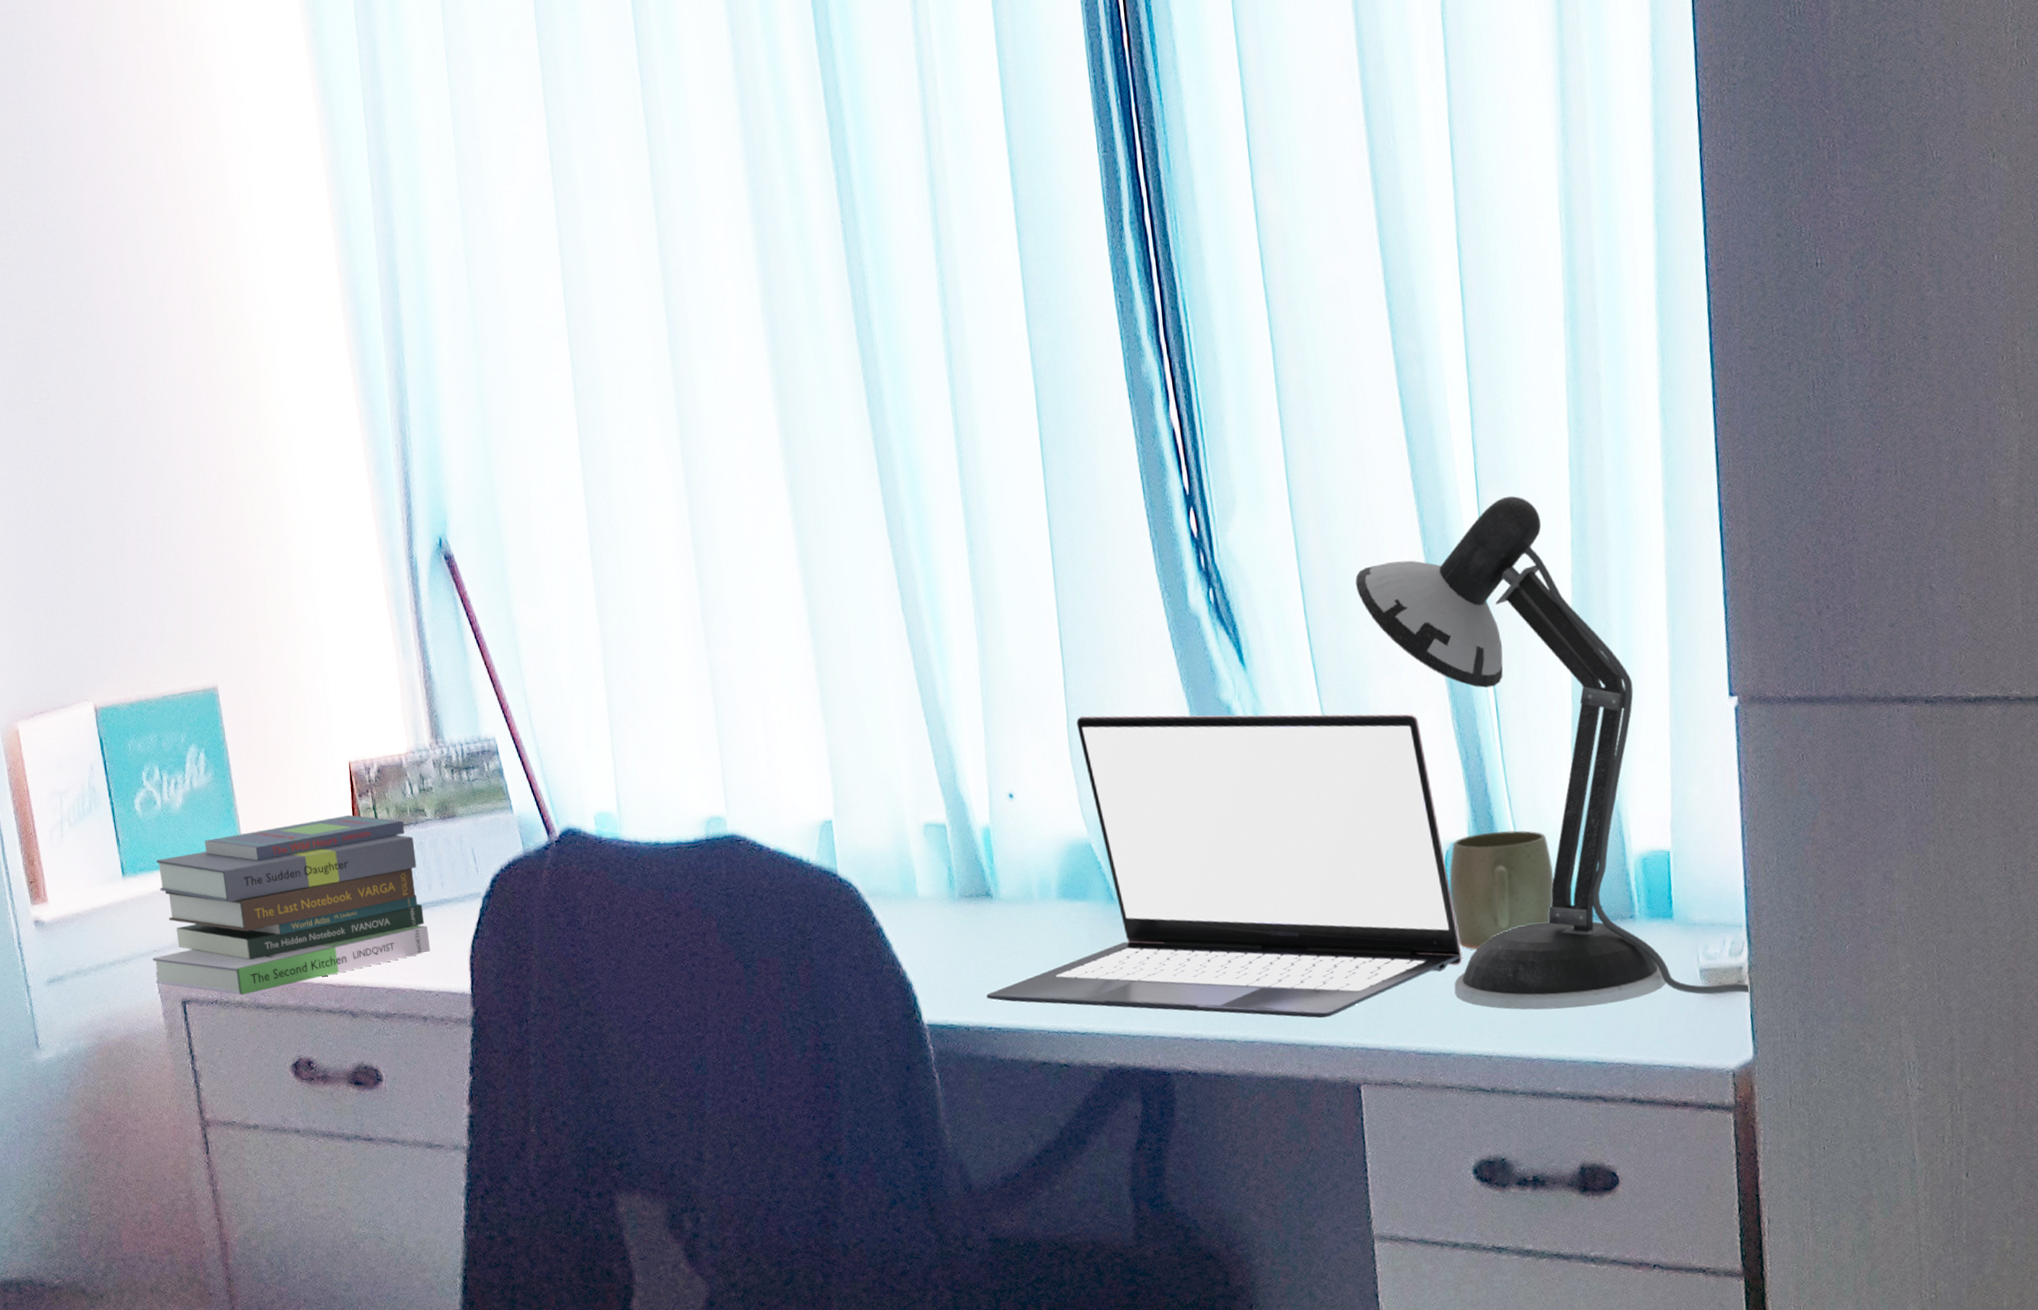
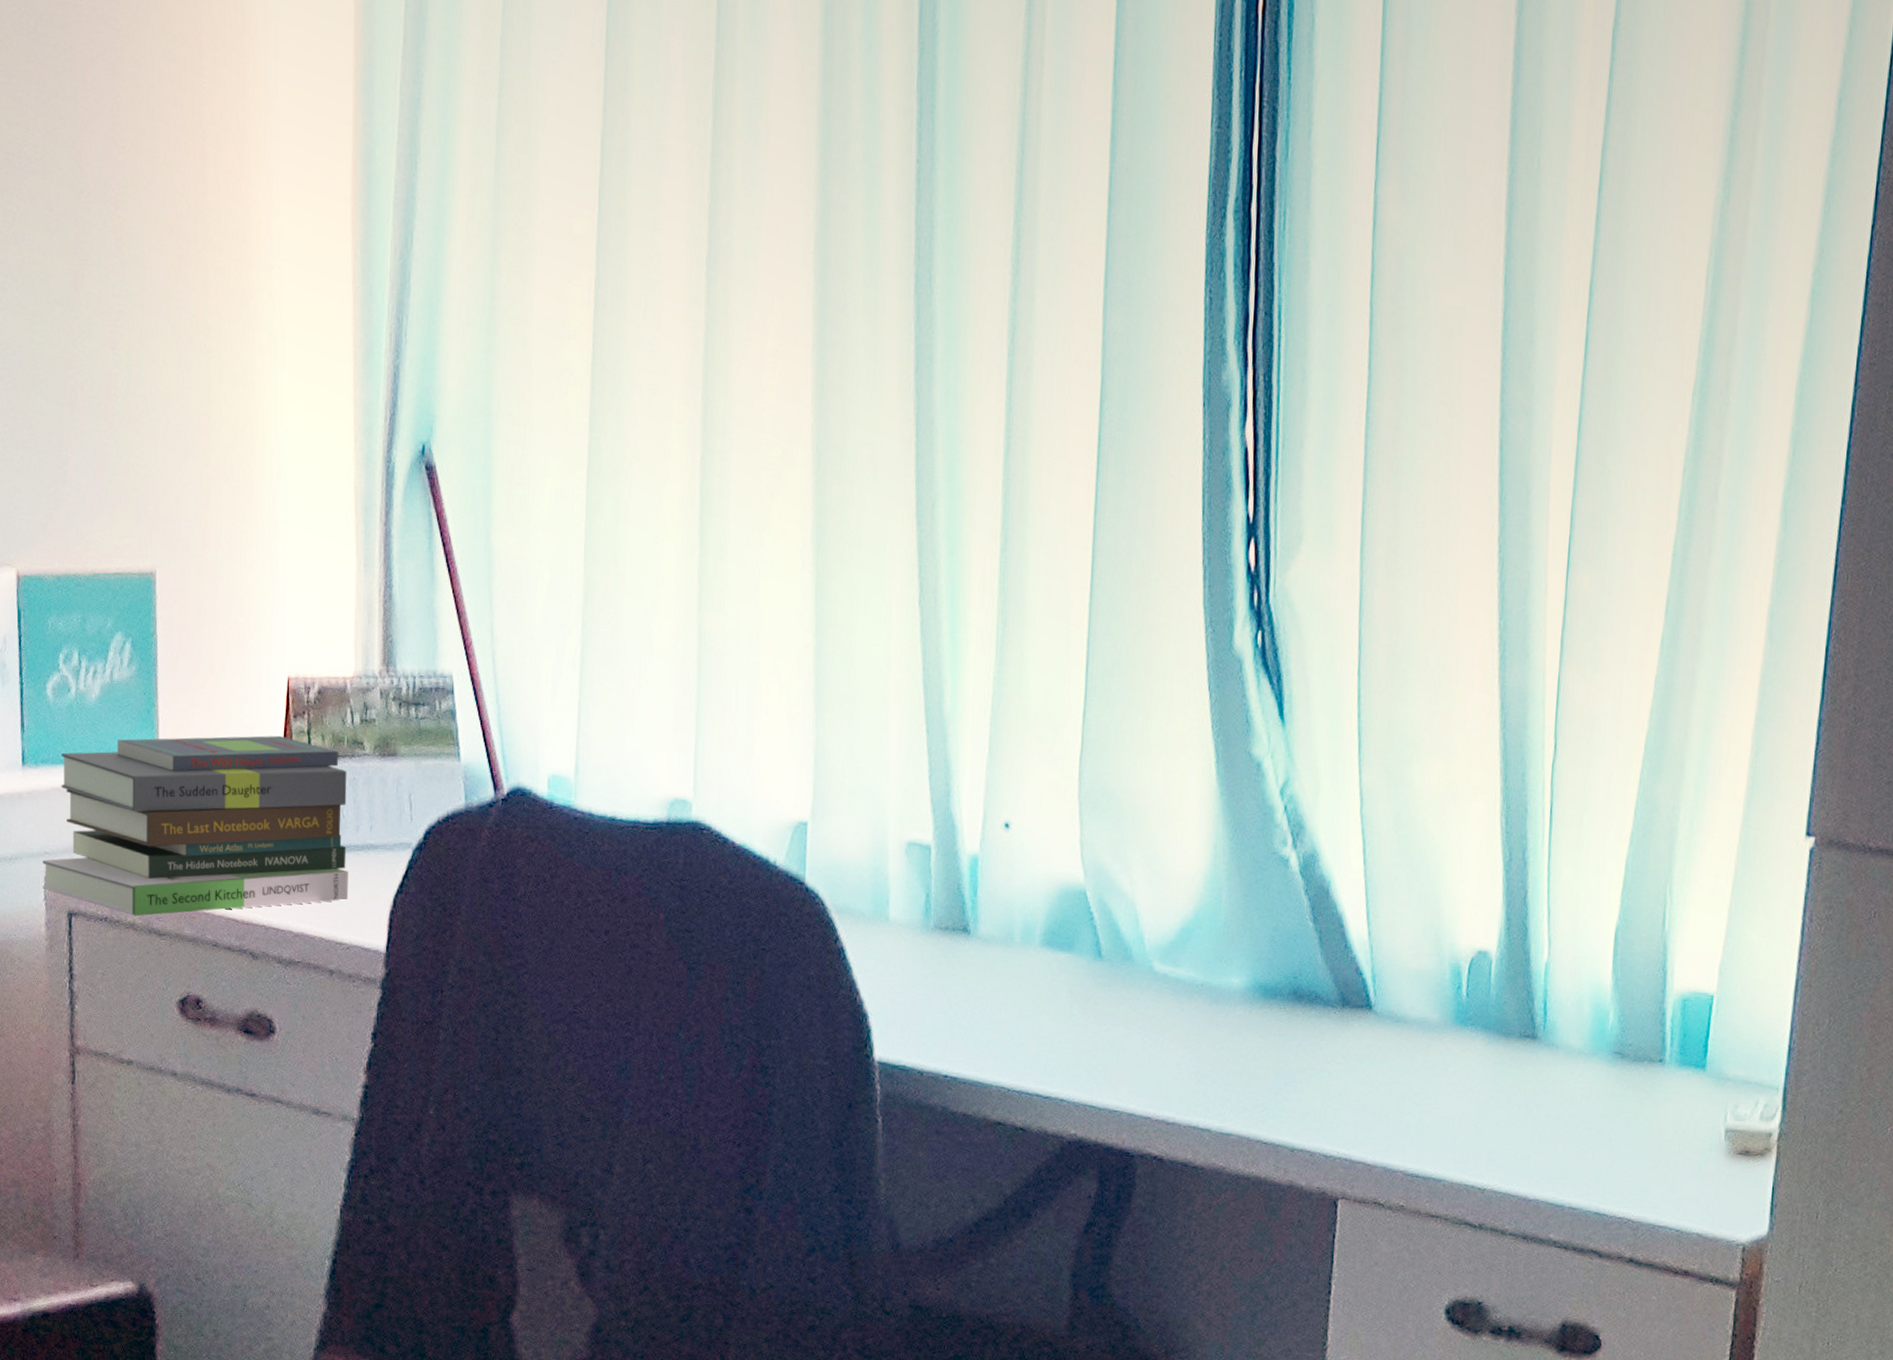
laptop: present [986,714,1463,1018] -> none [947,749,1471,1121]
desk lamp: present [1355,496,1751,1010] -> none [1418,578,1778,1164]
mug: present [1449,830,1554,950] -> none [1468,945,1584,1071]

